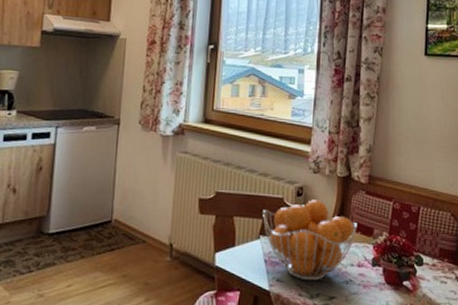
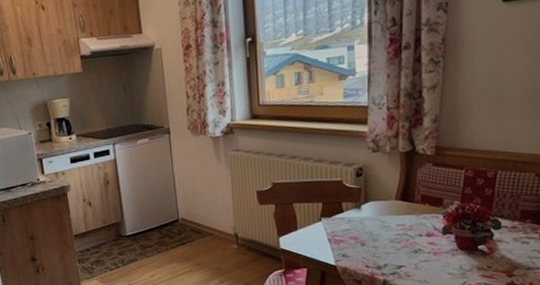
fruit basket: present [263,200,357,281] -> none [322,178,425,254]

